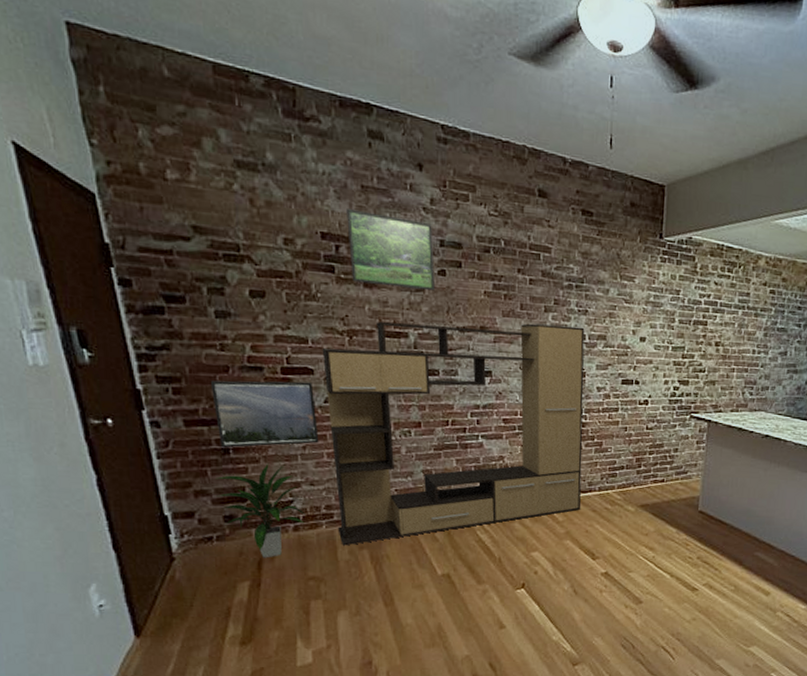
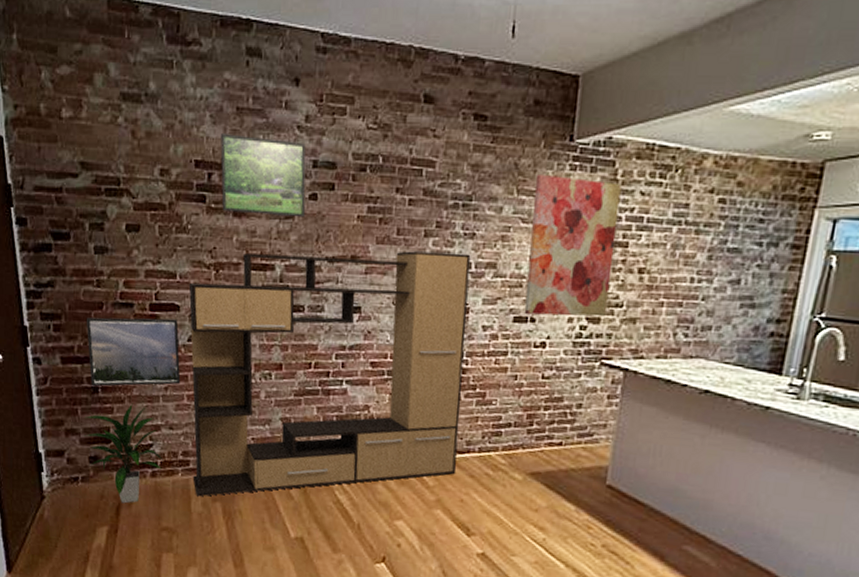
wall art: none [630,263,700,380] -> present [524,173,622,317]

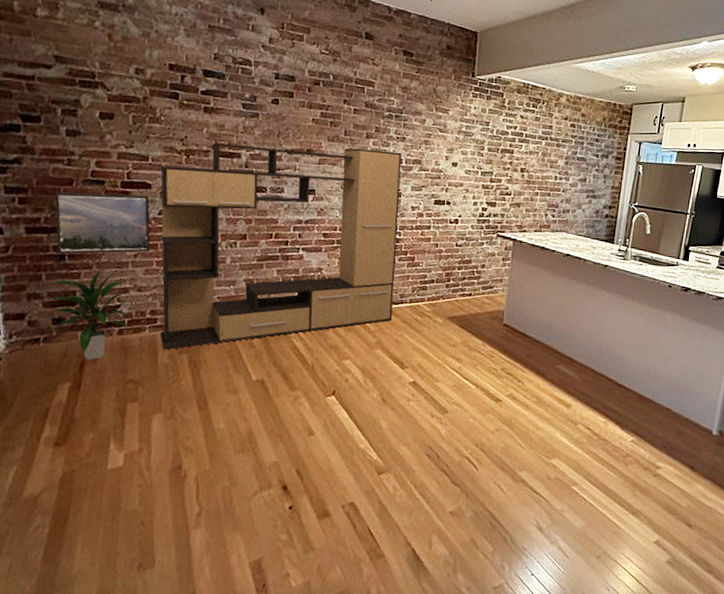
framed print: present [220,134,306,218] -> none [193,45,269,117]
wall art: present [524,173,622,317] -> none [442,98,508,202]

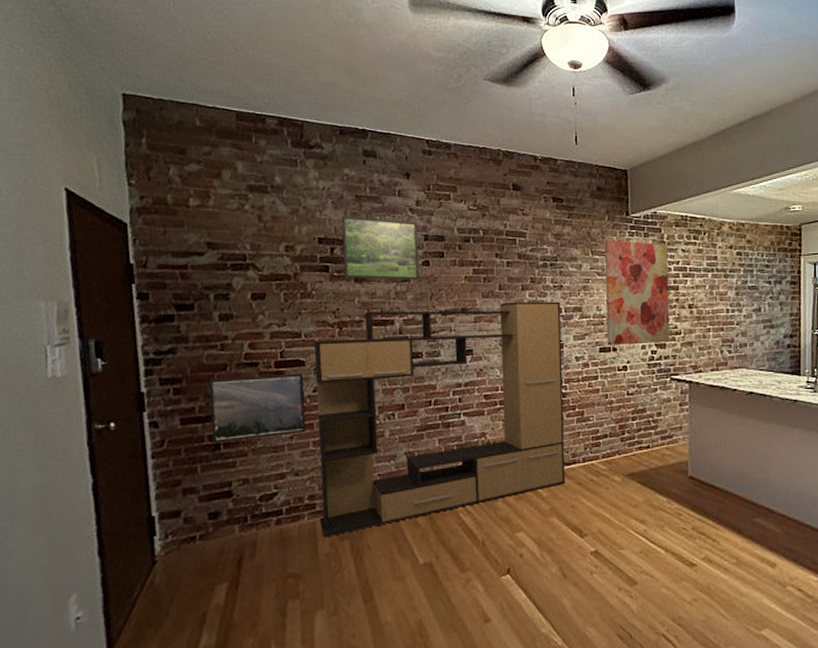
indoor plant: present [47,269,131,360] -> none [202,455,289,556]
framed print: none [193,45,269,117] -> present [342,216,419,280]
wall art: none [442,98,508,202] -> present [604,239,670,345]

